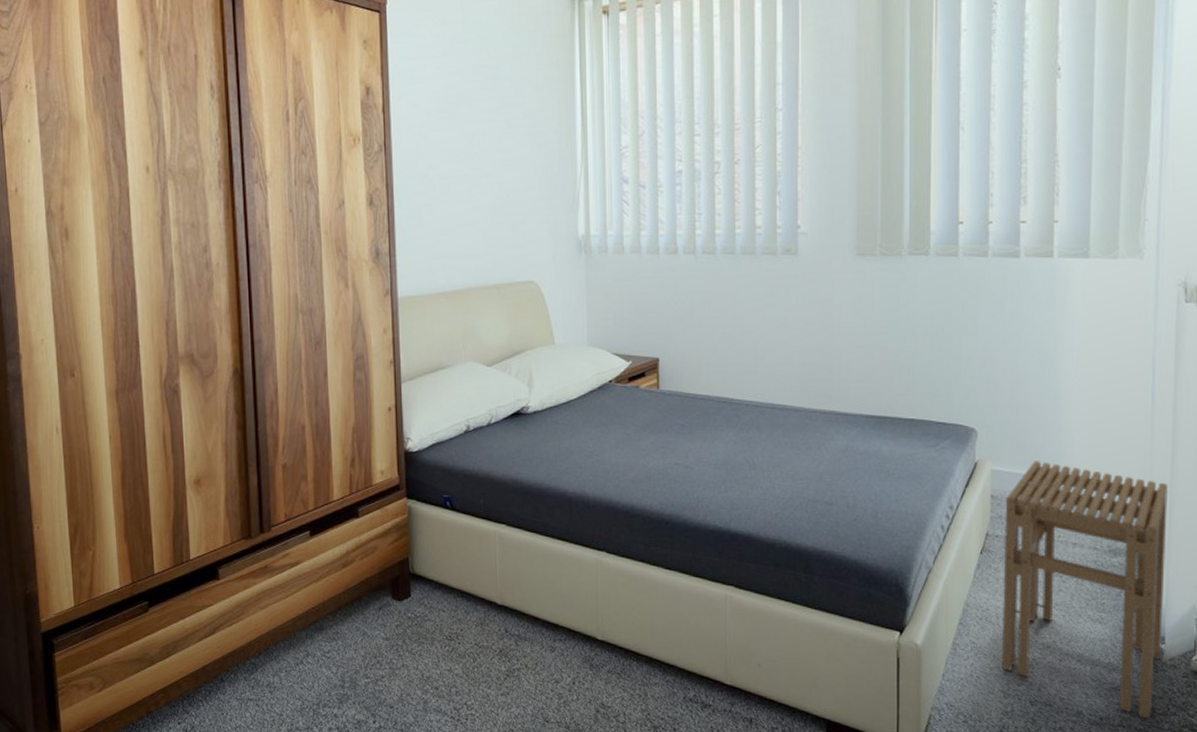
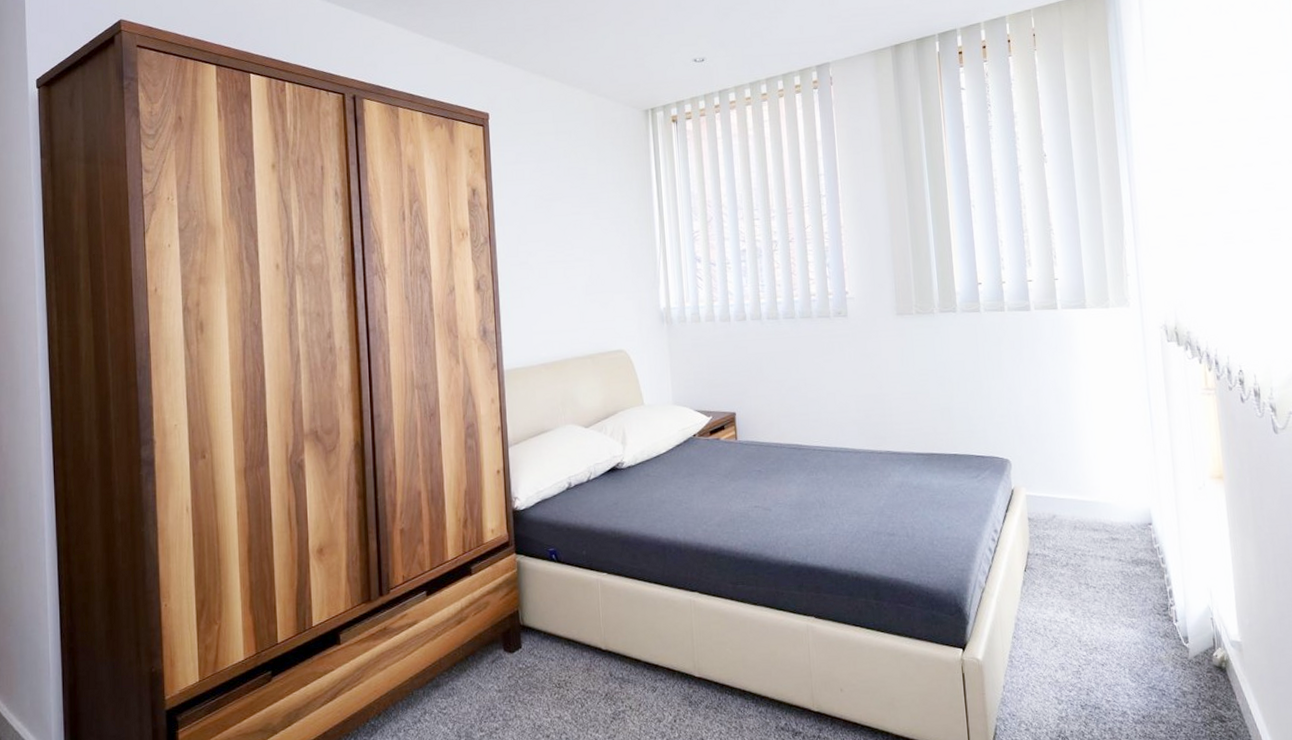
stool: present [1001,461,1168,719] -> none [1040,485,1187,714]

